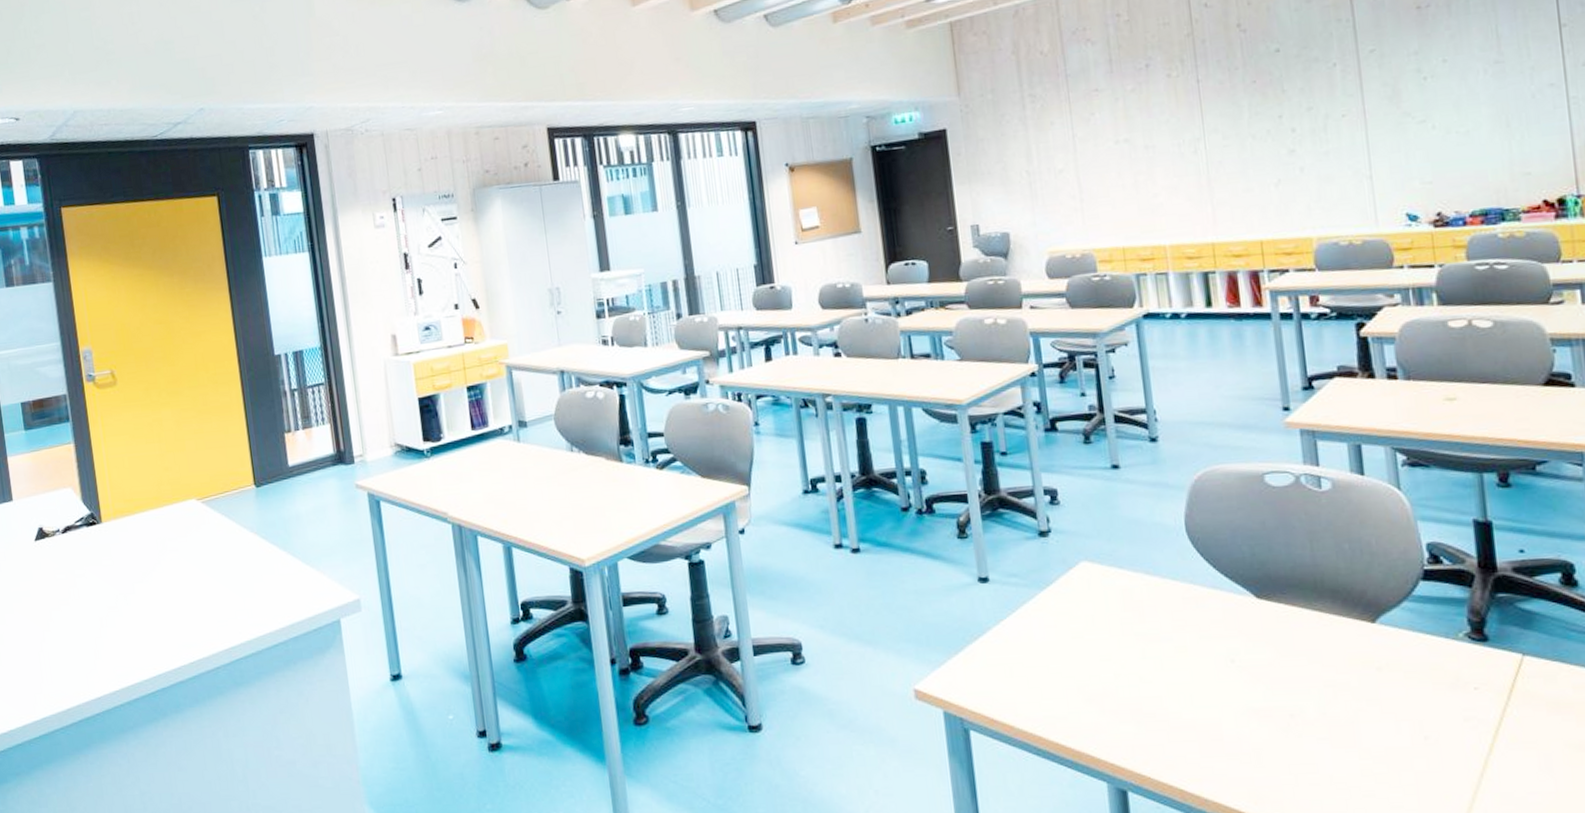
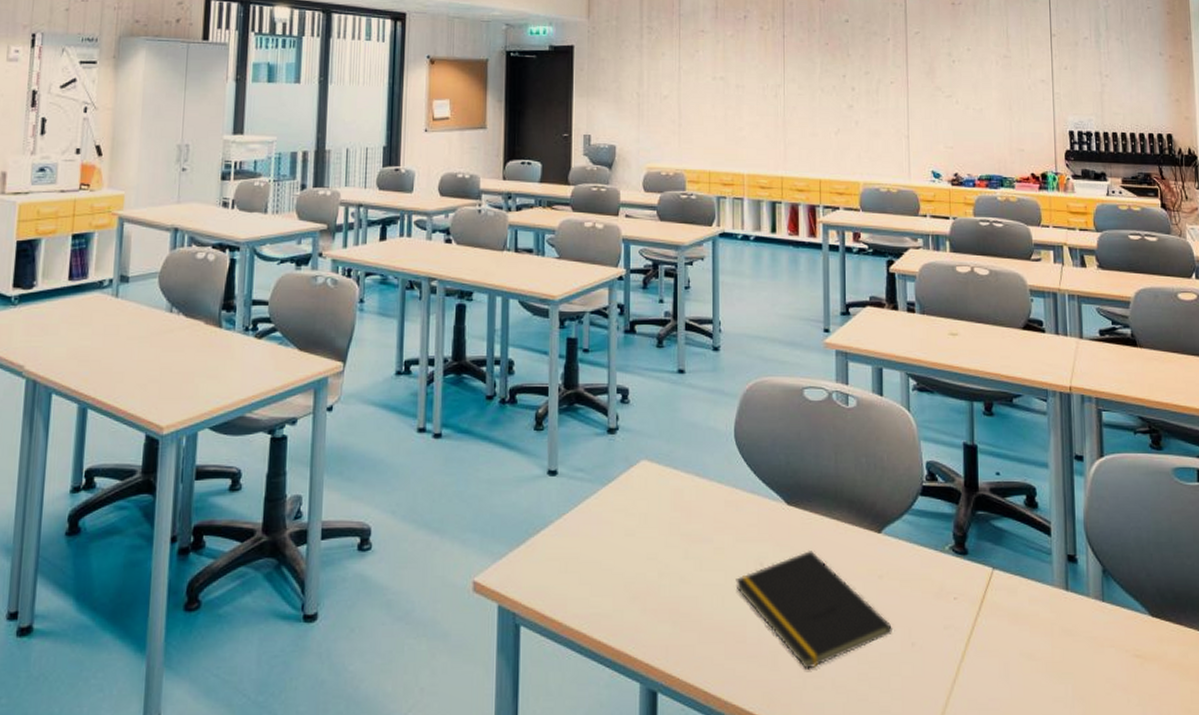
notepad: none [1204,645,1399,766] -> present [736,551,892,669]

